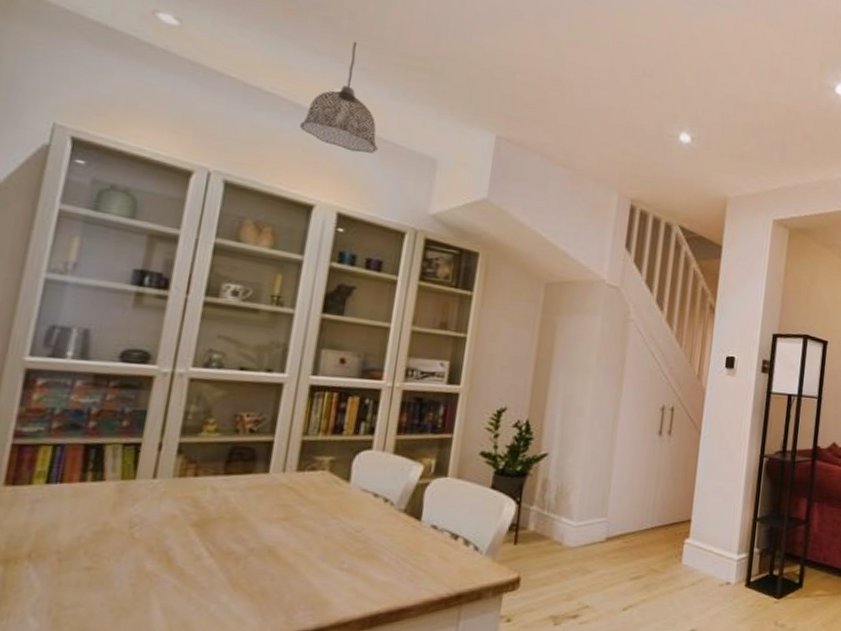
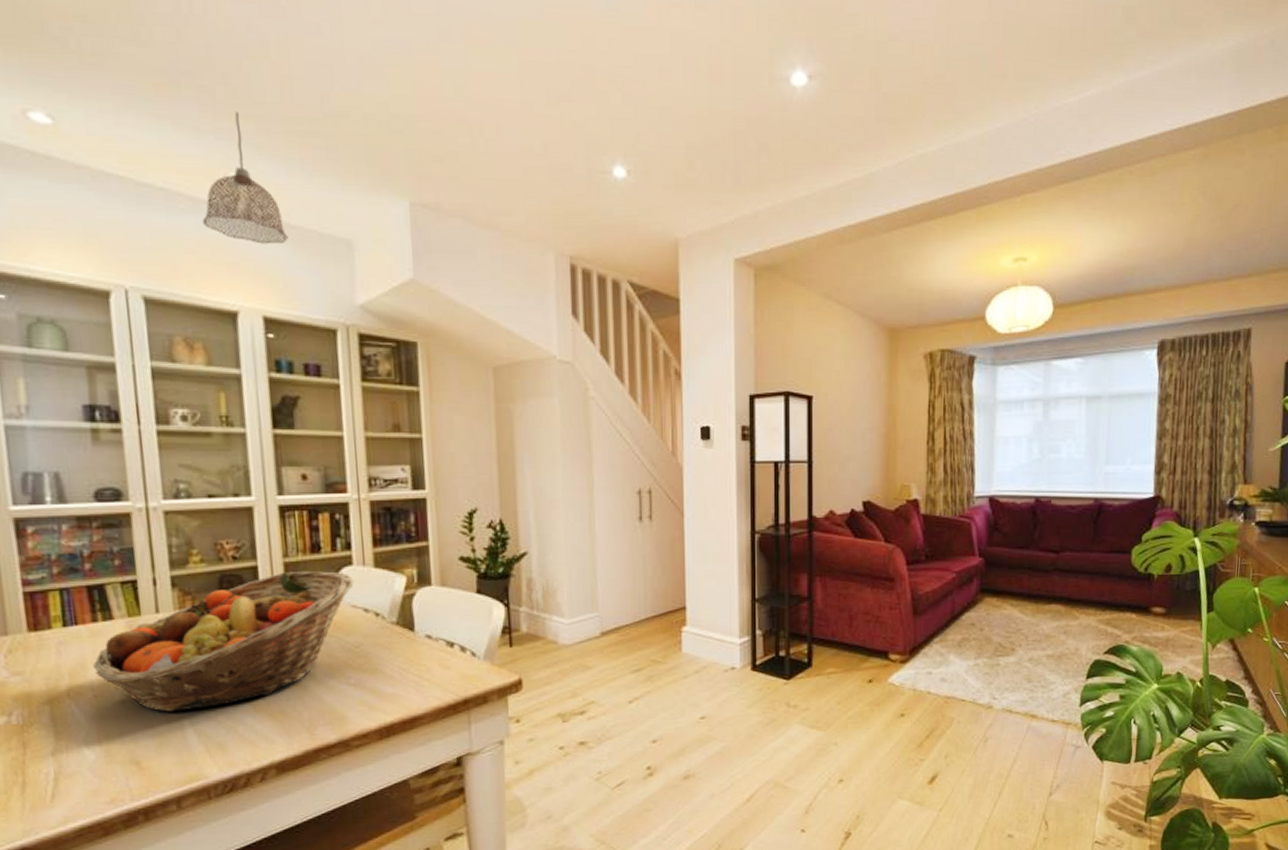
fruit basket: none [67,450,370,584] -> present [93,570,354,712]

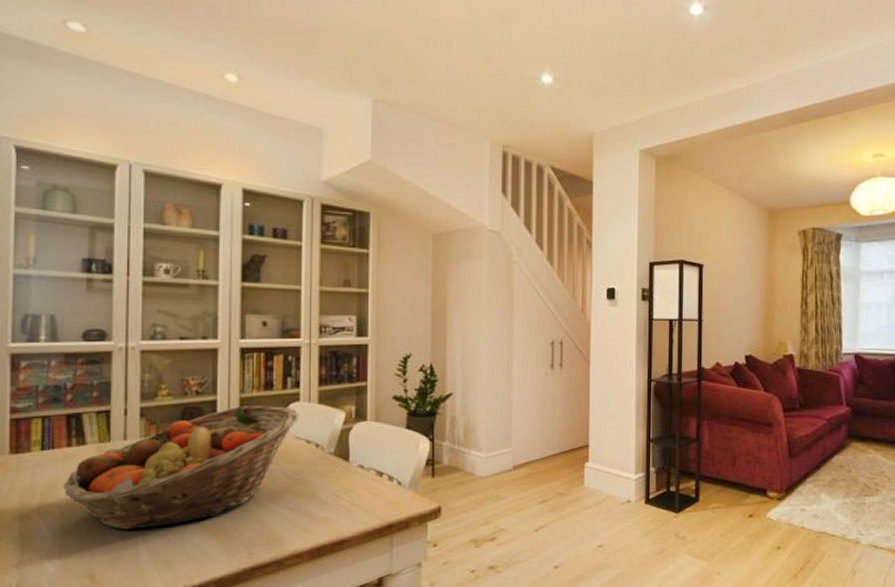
pendant lamp: present [203,111,288,245] -> none [200,25,270,130]

